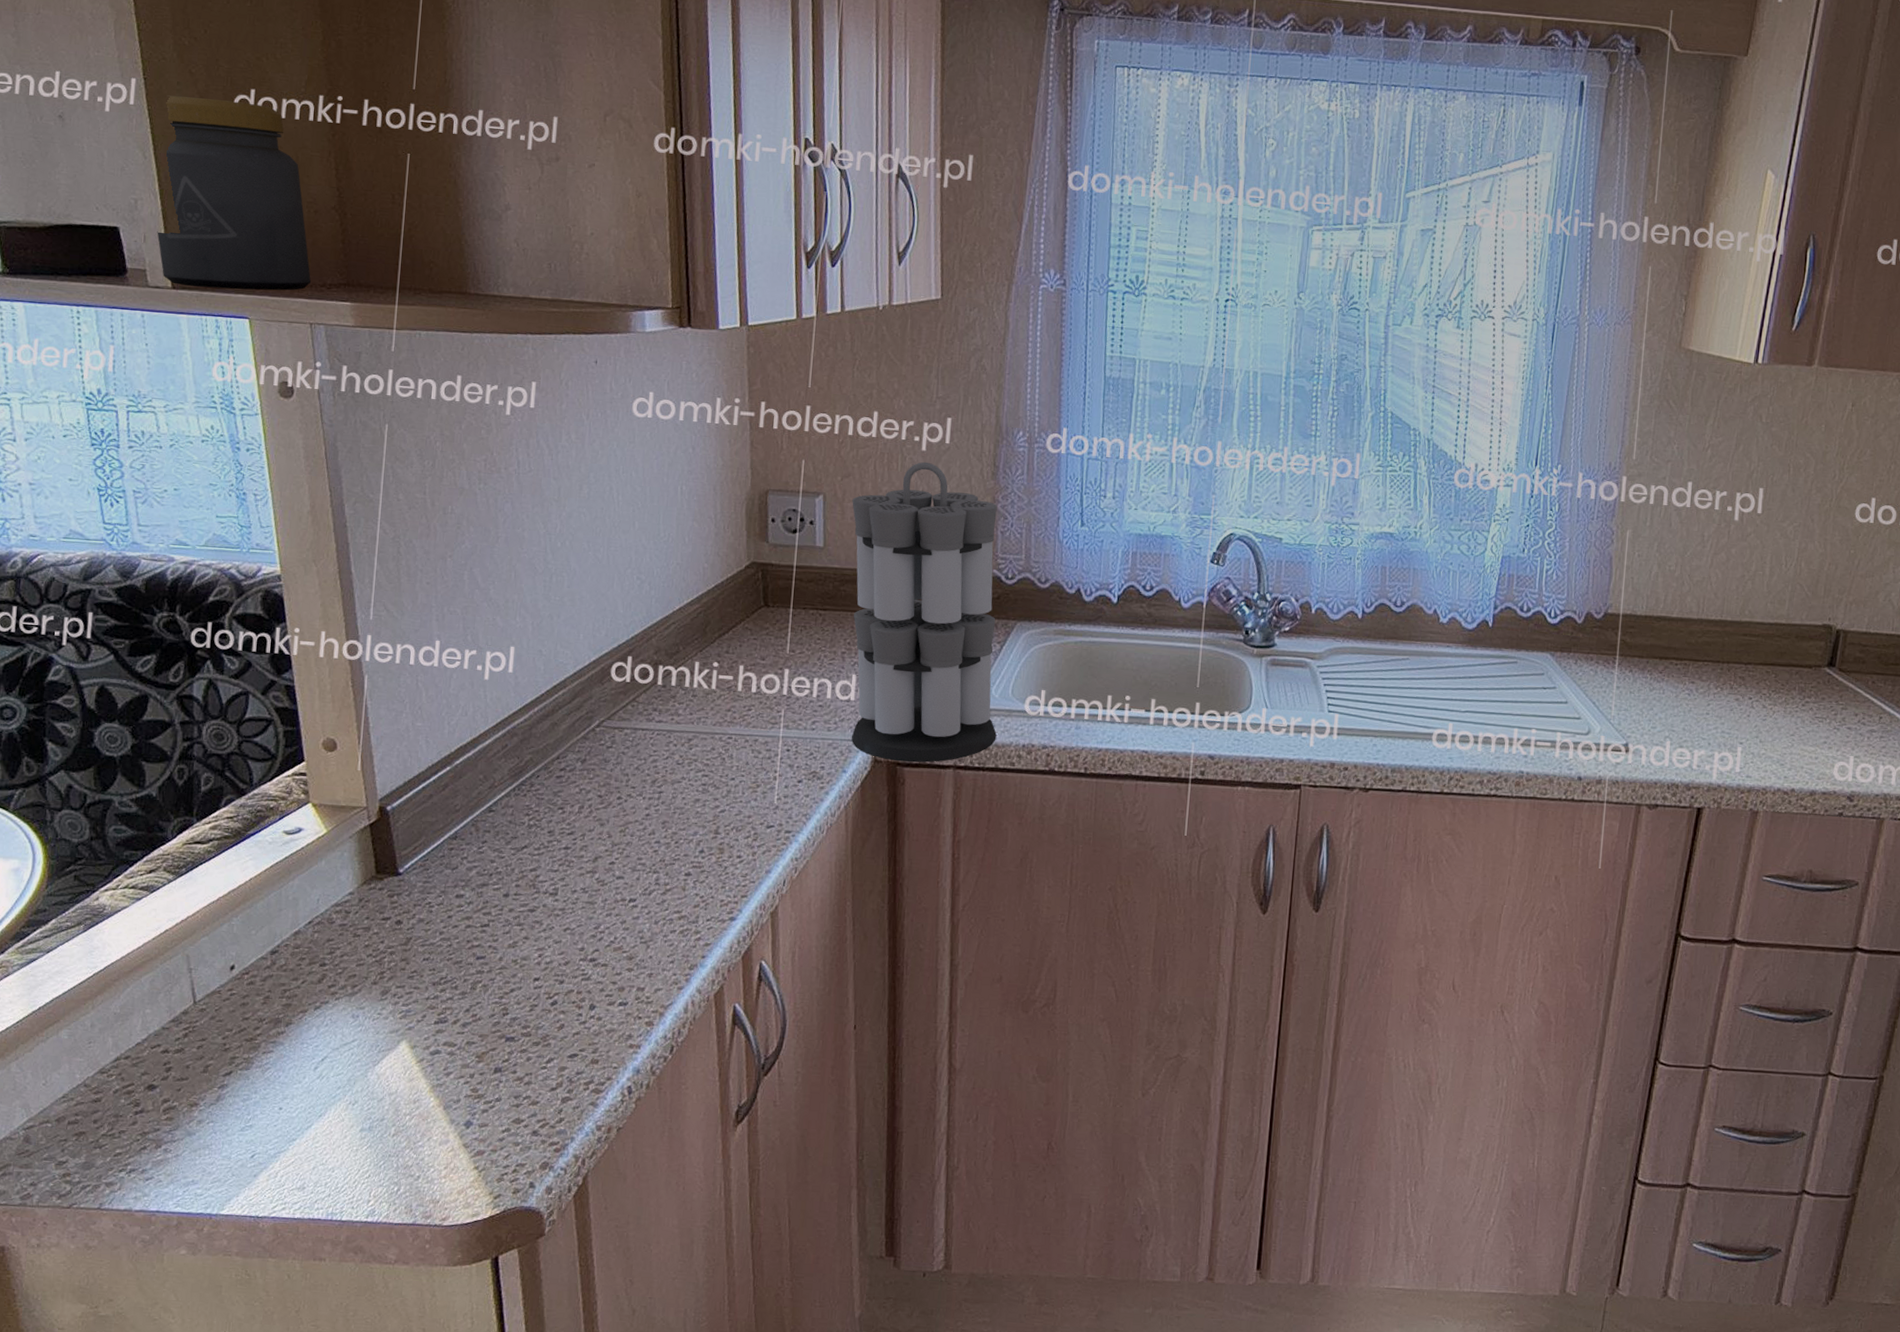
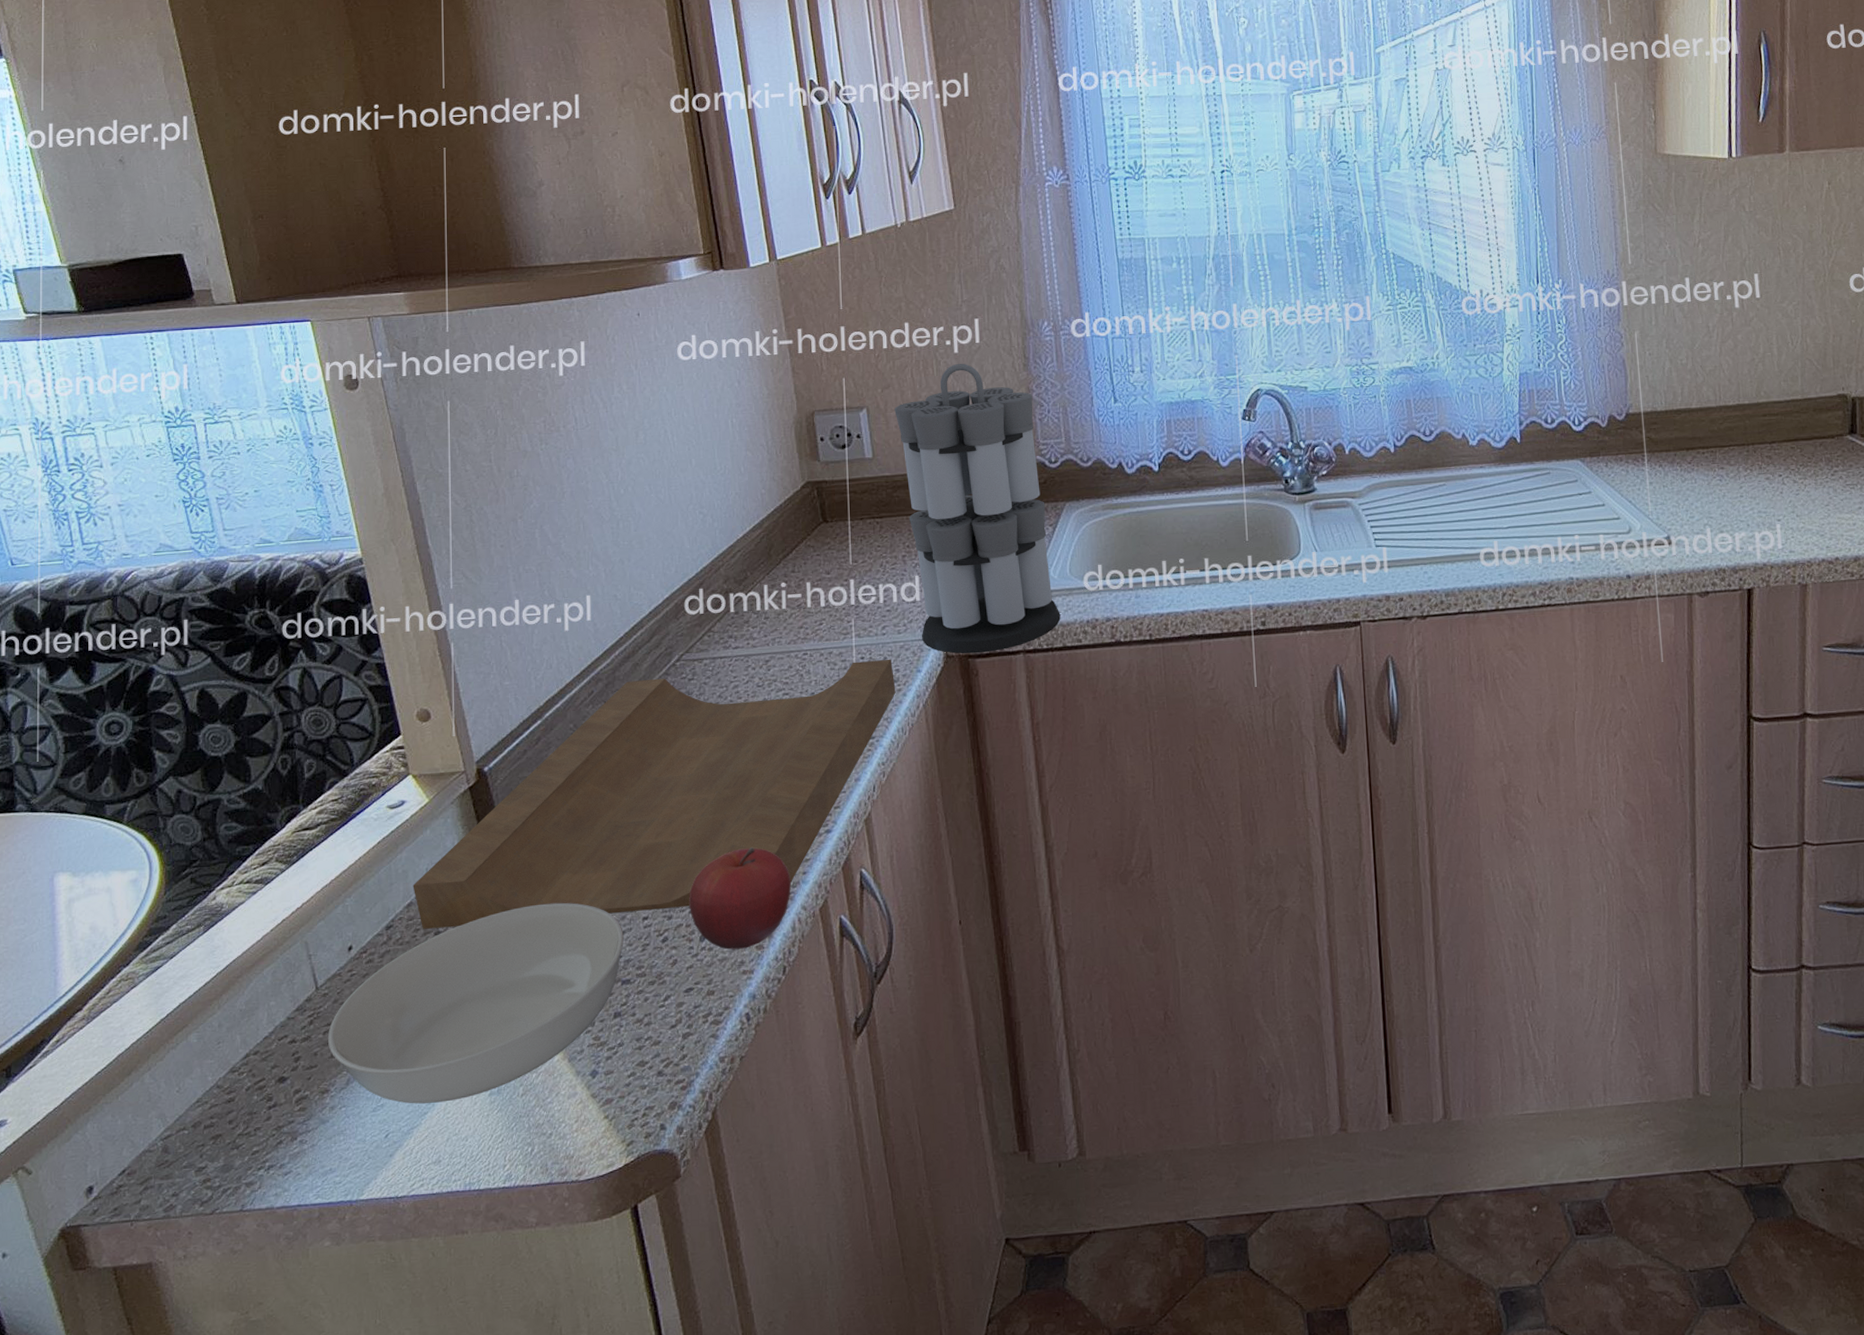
jar: present [157,95,312,291] -> none [217,123,366,299]
bowl: none [201,950,513,1132] -> present [327,902,624,1104]
cutting board: none [302,740,819,974] -> present [413,659,896,929]
fruit: none [582,924,689,1023] -> present [689,847,791,950]

